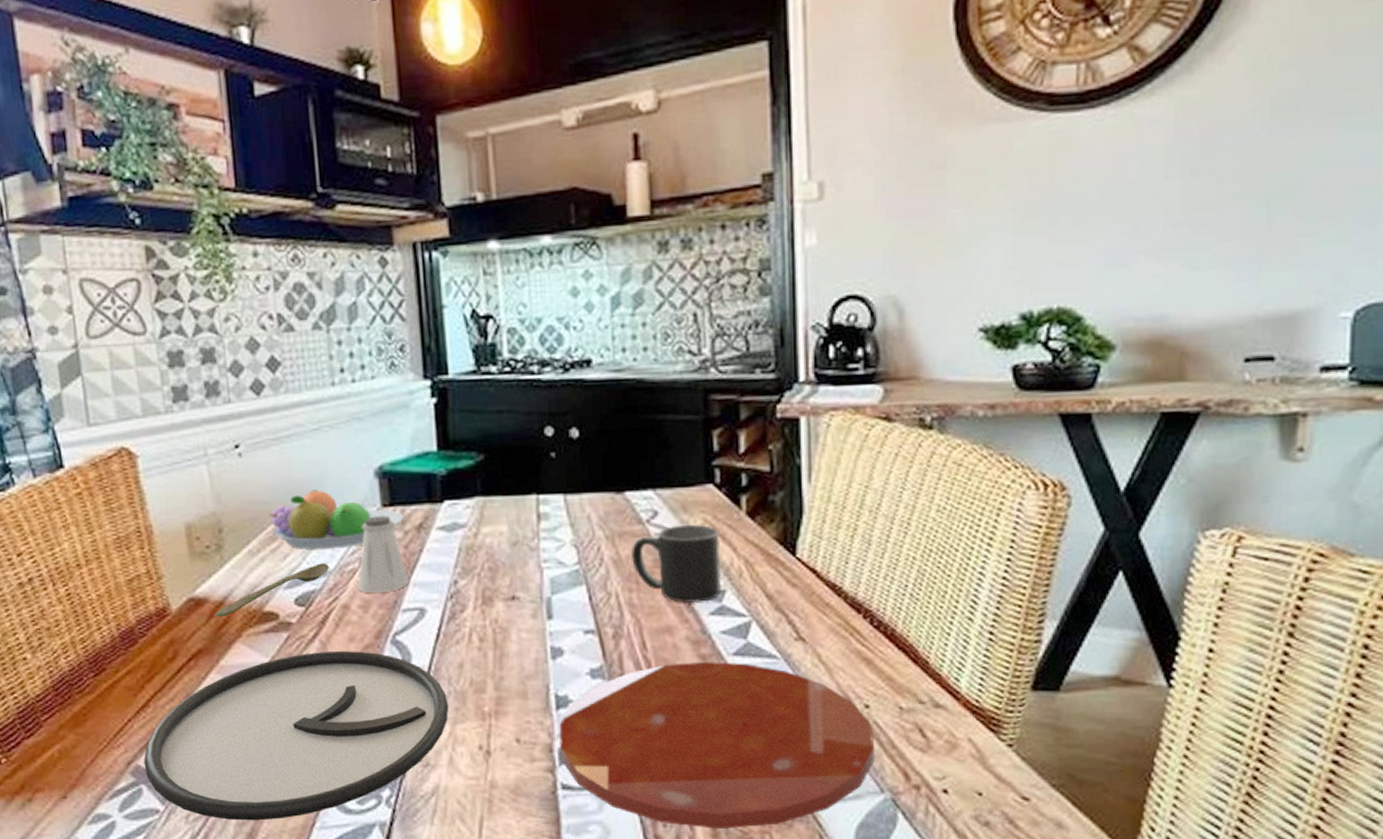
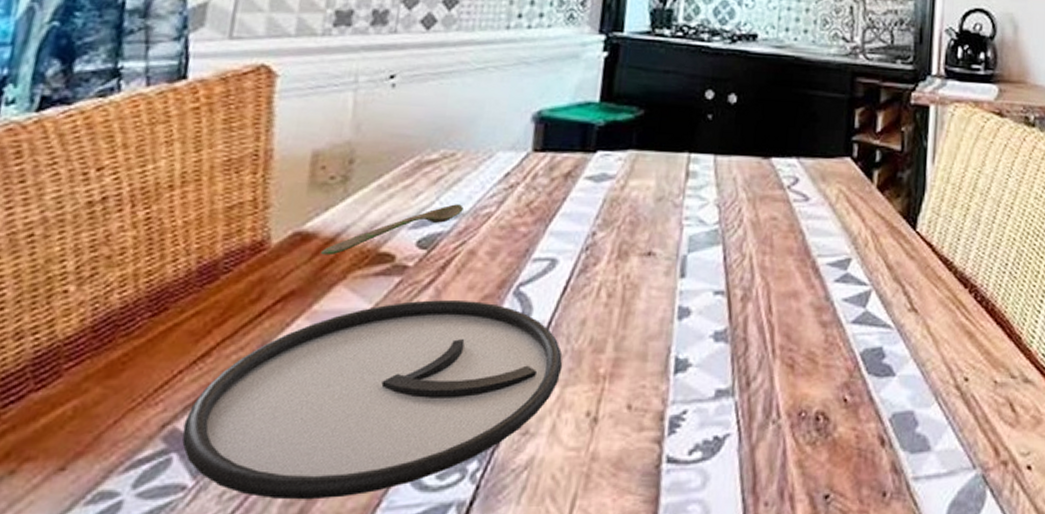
fruit bowl: present [269,490,404,550] -> none [410,128,554,190]
saltshaker: present [358,516,410,593] -> none [490,160,547,239]
plate: present [559,662,875,829] -> none [670,329,971,508]
mug: present [632,524,722,604] -> none [769,193,851,270]

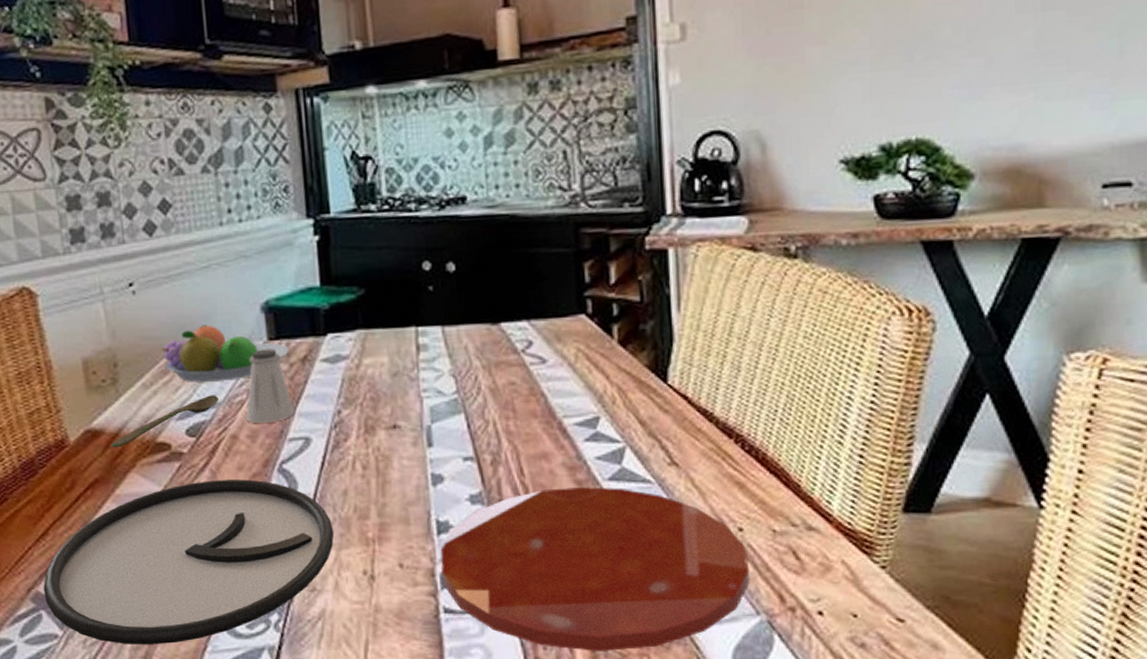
fruit bowl: none [410,128,554,190] -> present [161,325,289,382]
saltshaker: none [490,160,547,239] -> present [246,349,295,423]
plate: none [670,329,971,508] -> present [440,487,750,651]

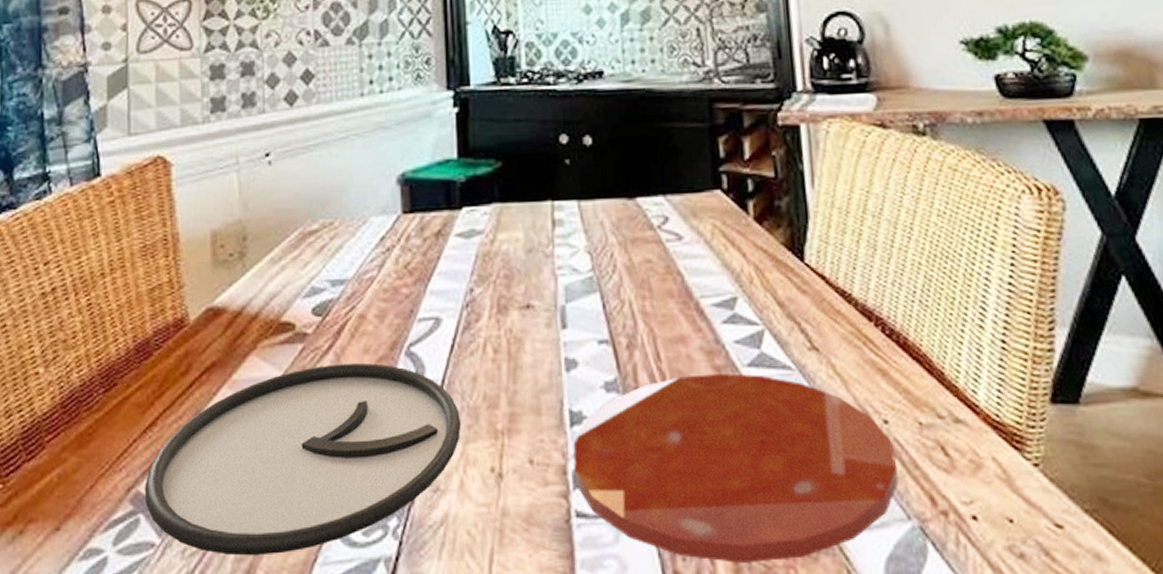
spoon: present [111,395,218,448] -> none [232,271,348,328]
fruit bowl: present [161,325,289,382] -> none [293,197,423,257]
saltshaker: present [246,349,295,423] -> none [375,222,426,301]

